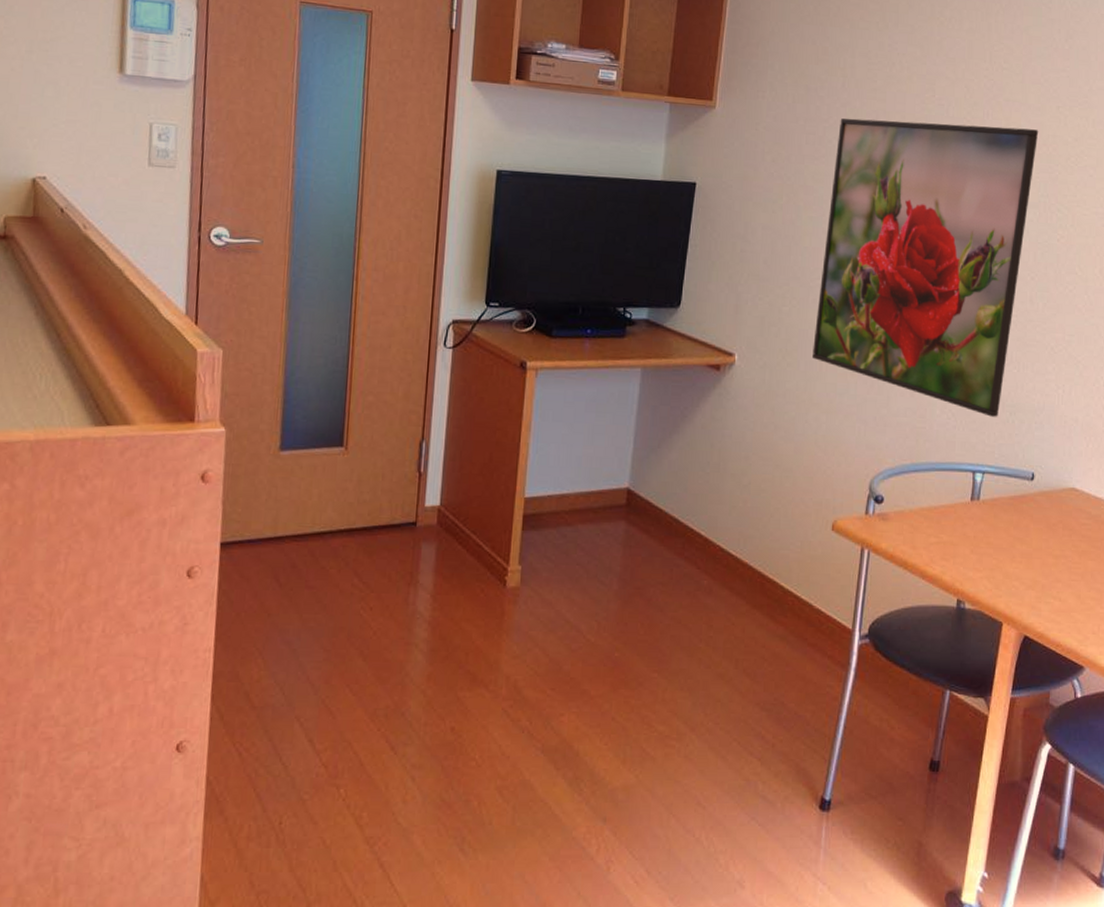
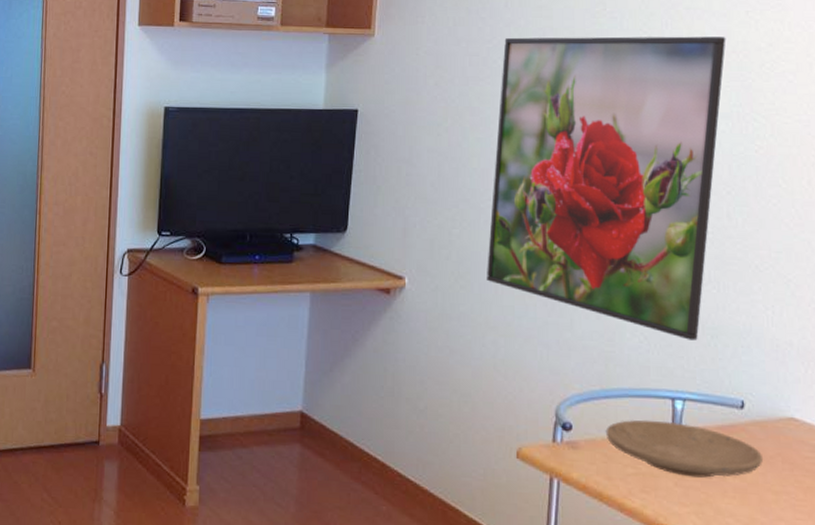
plate: none [913,491,1048,545] -> present [605,419,764,478]

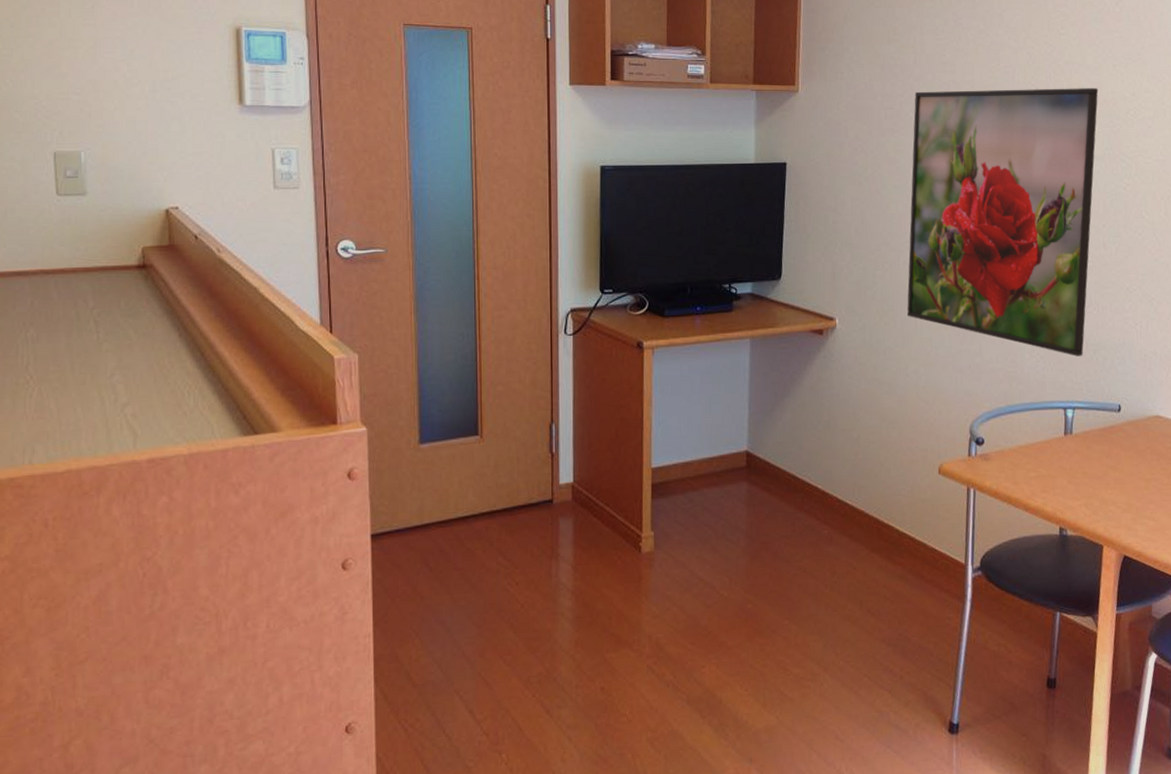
plate: present [605,419,764,478] -> none [1011,428,1137,475]

